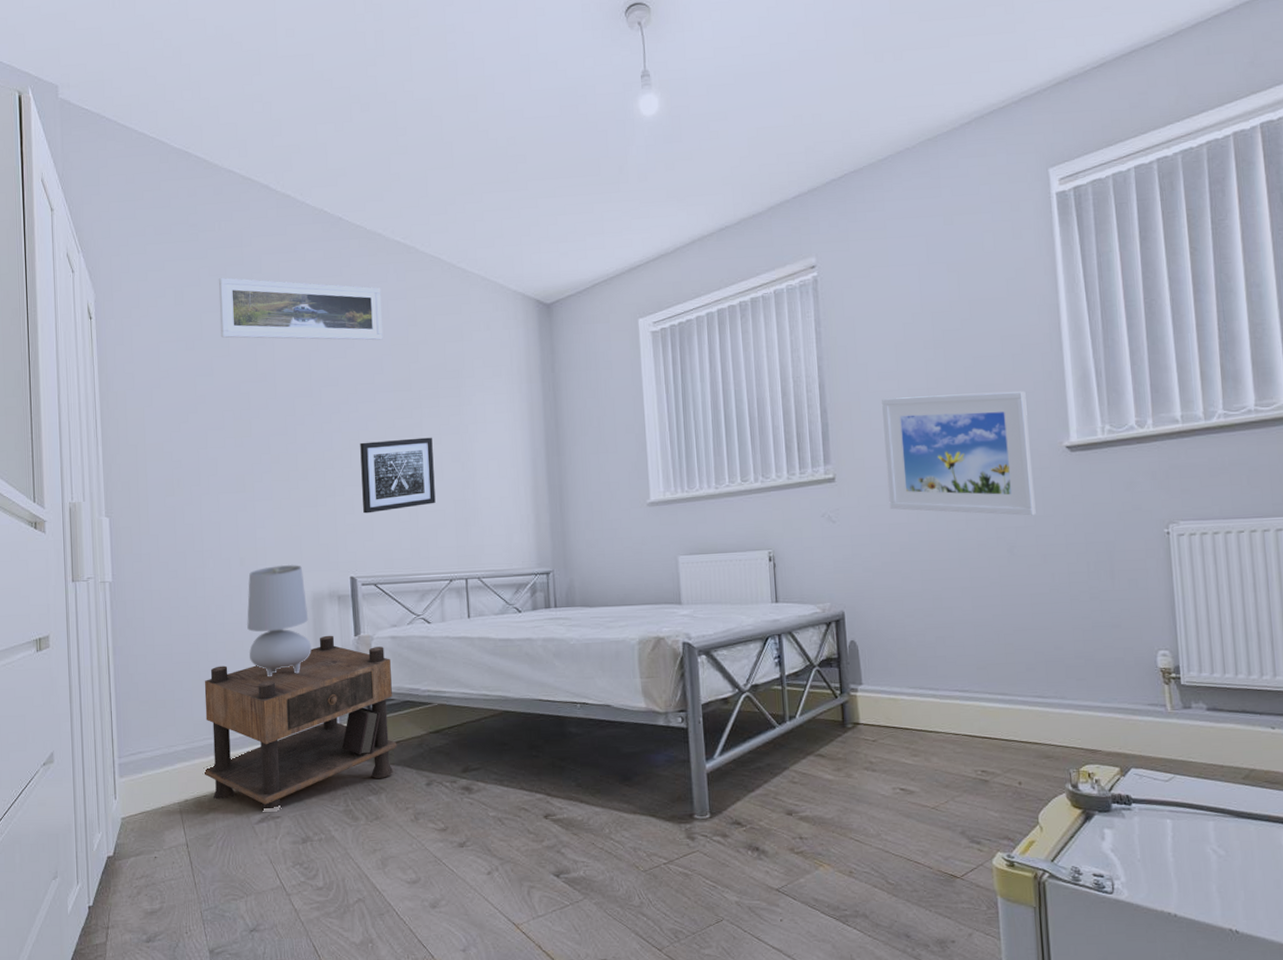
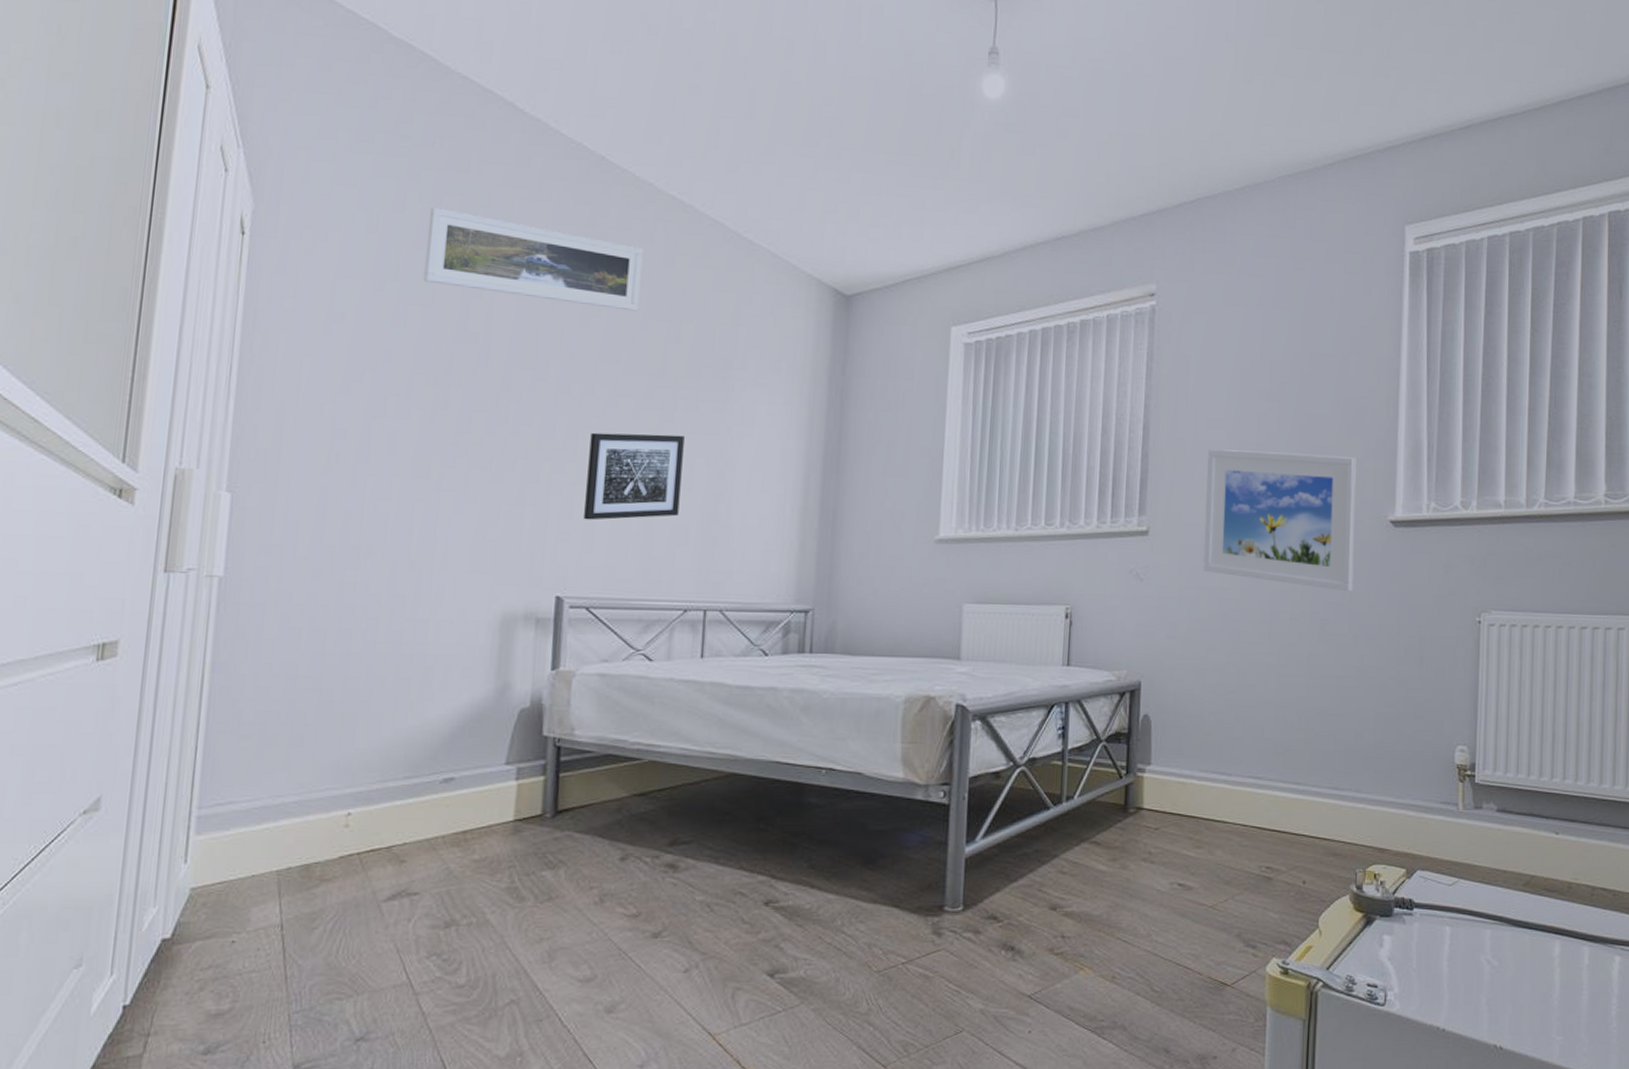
nightstand: present [202,635,397,811] -> none [317,666,594,885]
table lamp: present [247,564,312,676] -> none [405,573,494,713]

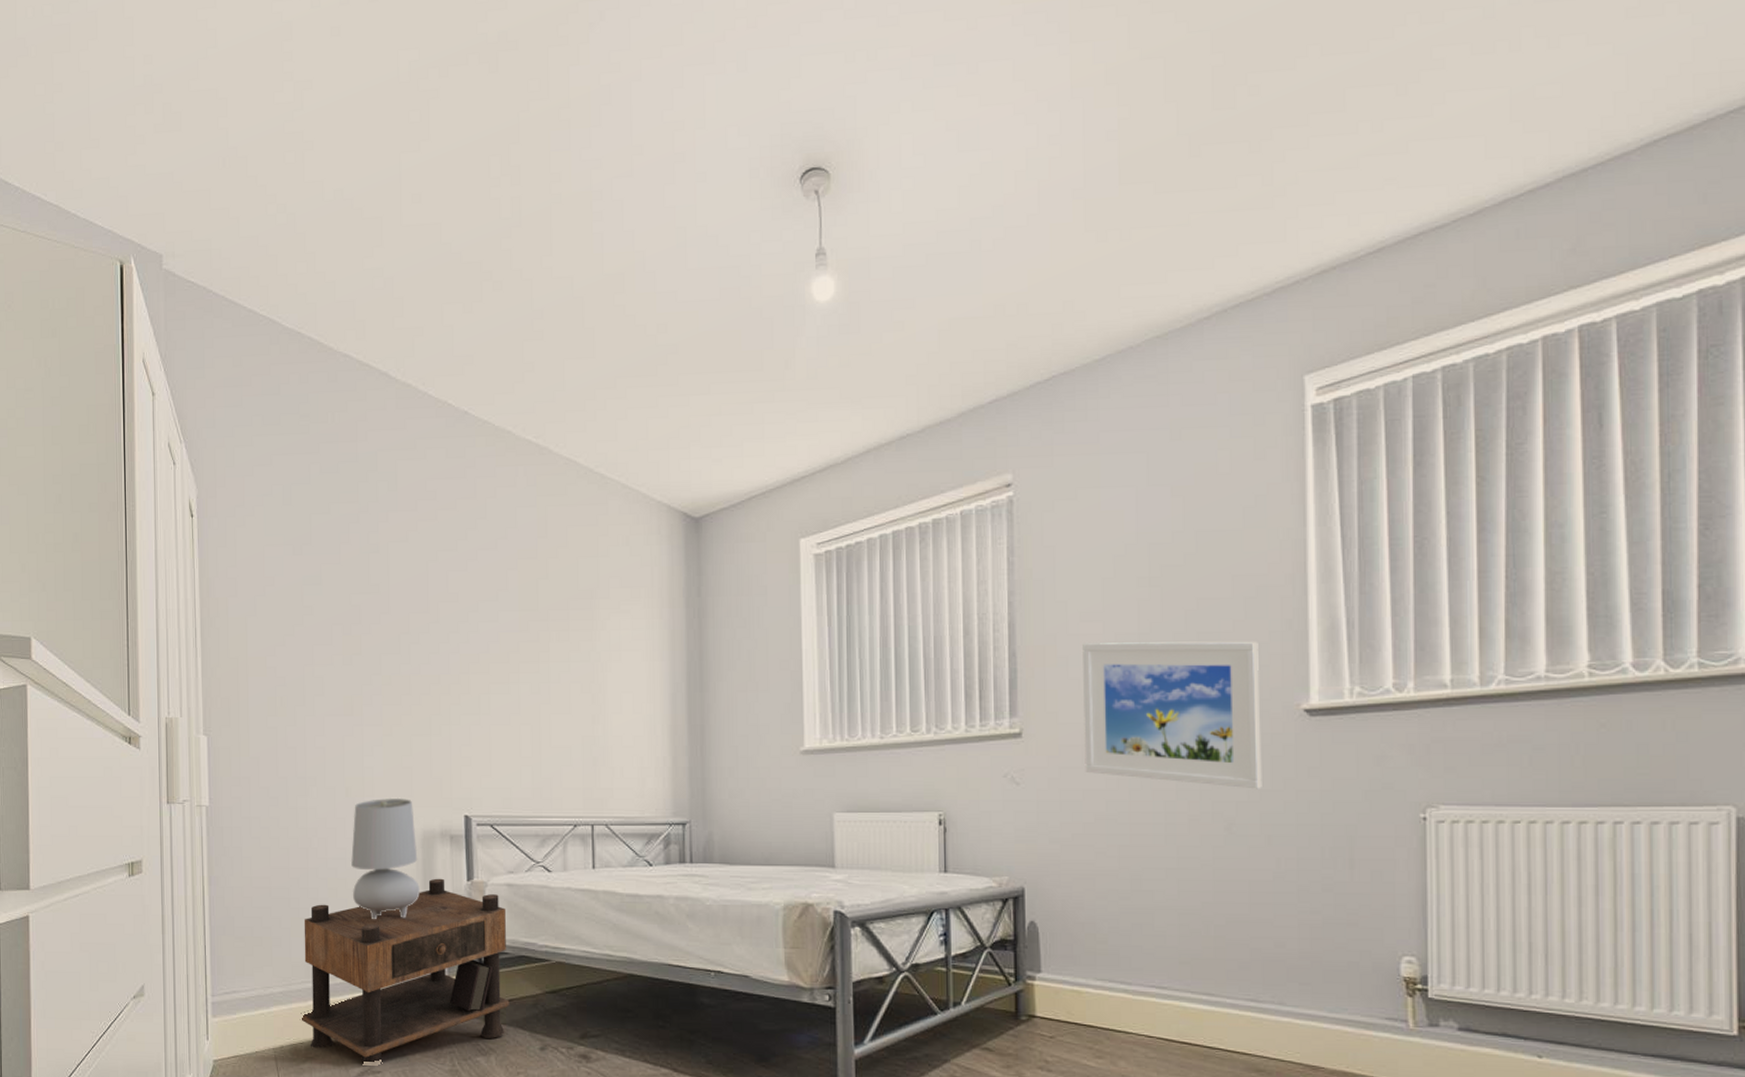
nightstand: none [317,666,594,885] -> present [300,878,510,1064]
table lamp: none [405,573,494,713] -> present [351,797,420,919]
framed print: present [423,206,644,311] -> none [330,475,509,552]
wall art: present [584,432,685,520] -> none [480,664,561,746]

